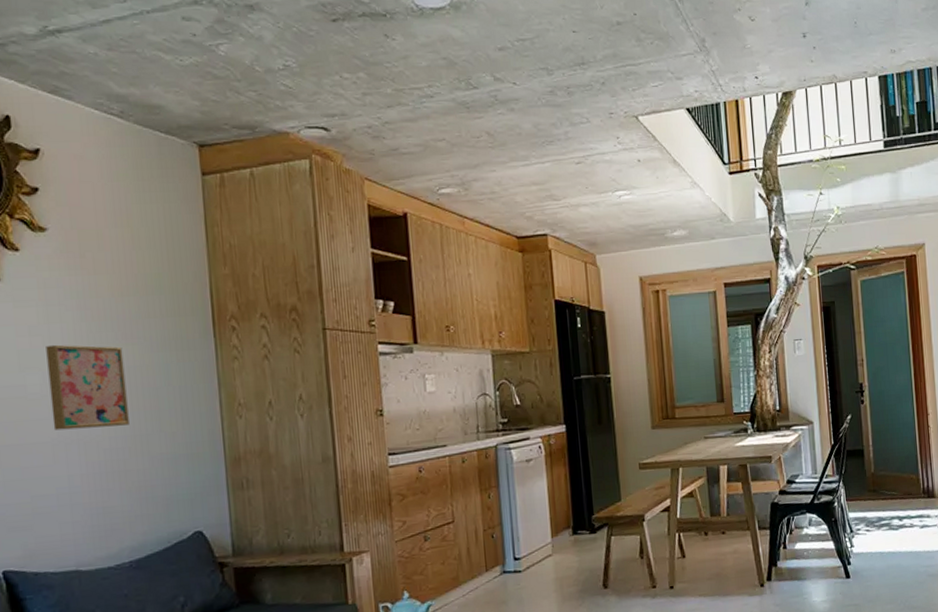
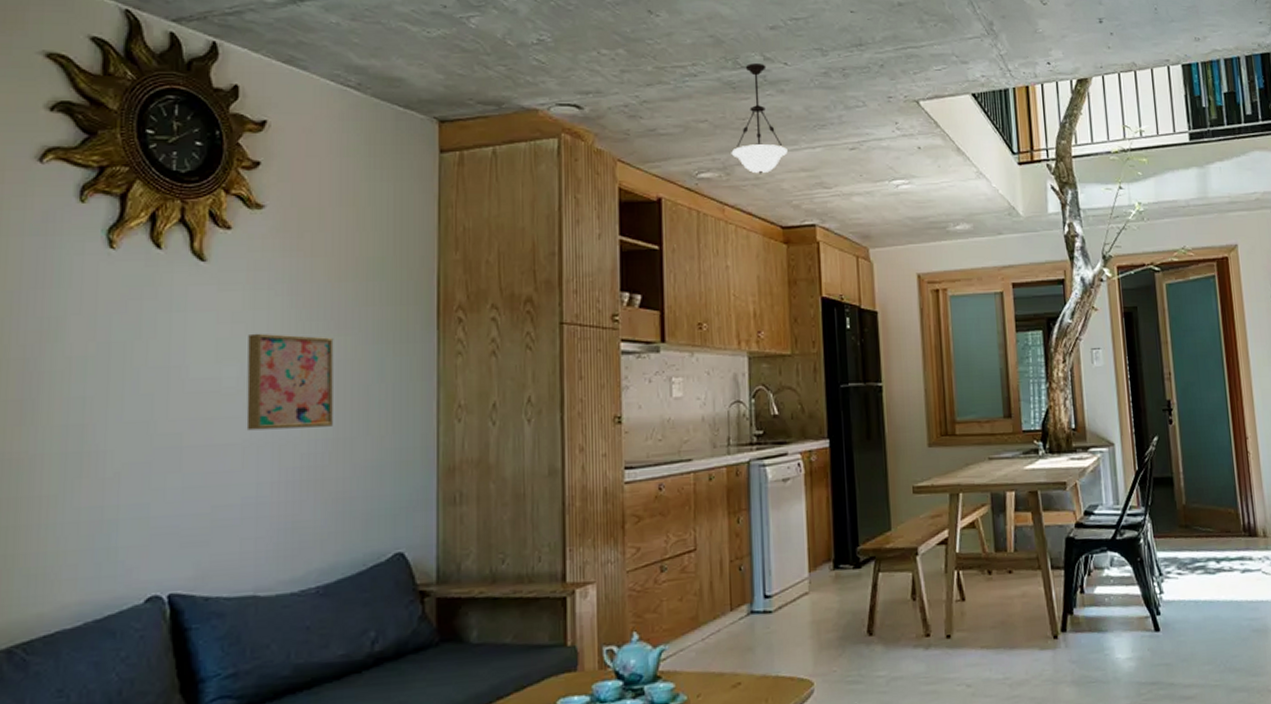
pendant light: none [468,84,520,189] -> present [731,63,788,174]

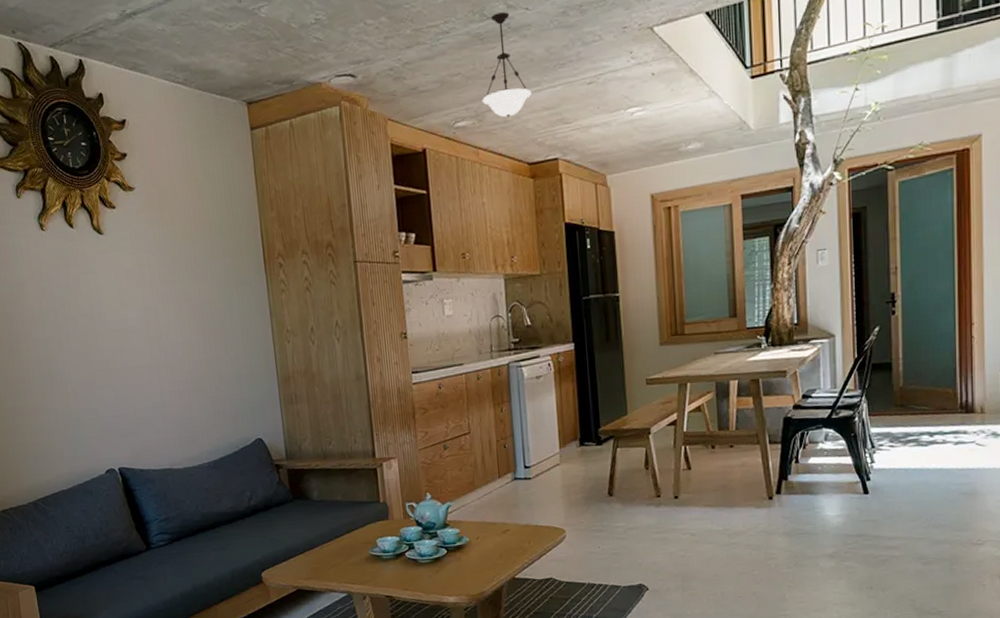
wall art: present [246,333,334,431] -> none [139,285,203,356]

